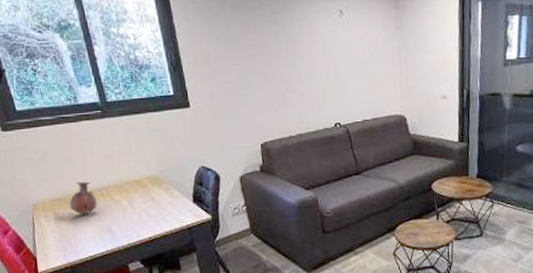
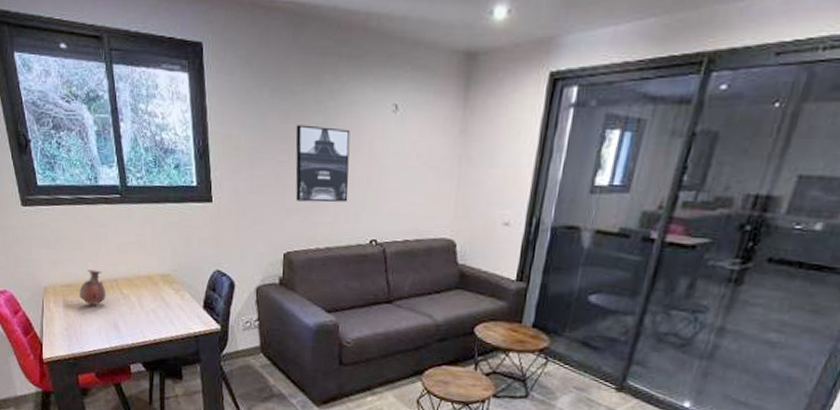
wall art: none [257,33,311,98] -> present [295,124,351,203]

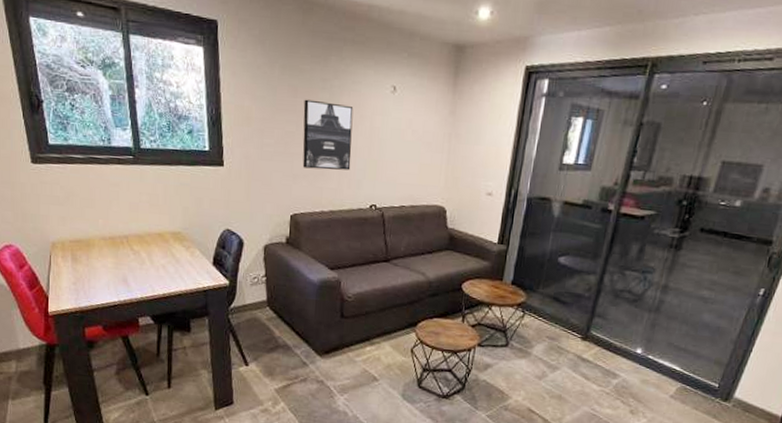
vase: present [79,269,106,306] -> none [89,226,116,261]

